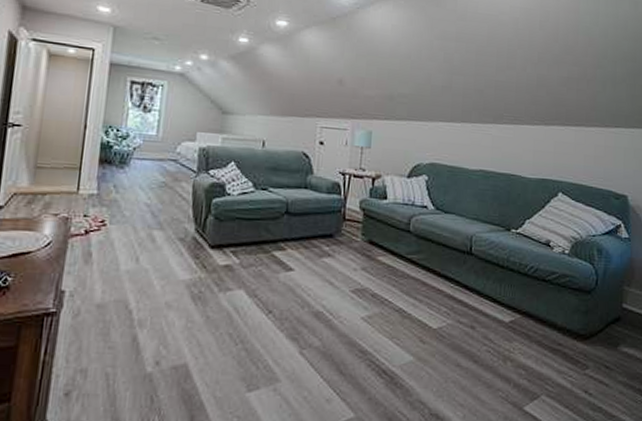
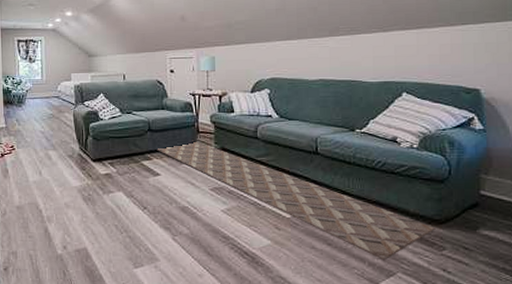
rug: none [293,229,580,381] -> present [157,140,435,261]

